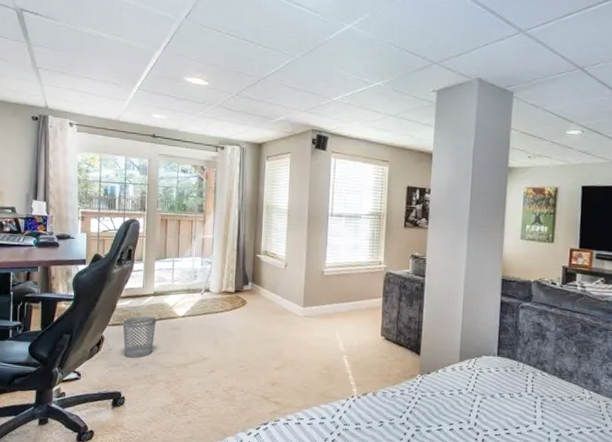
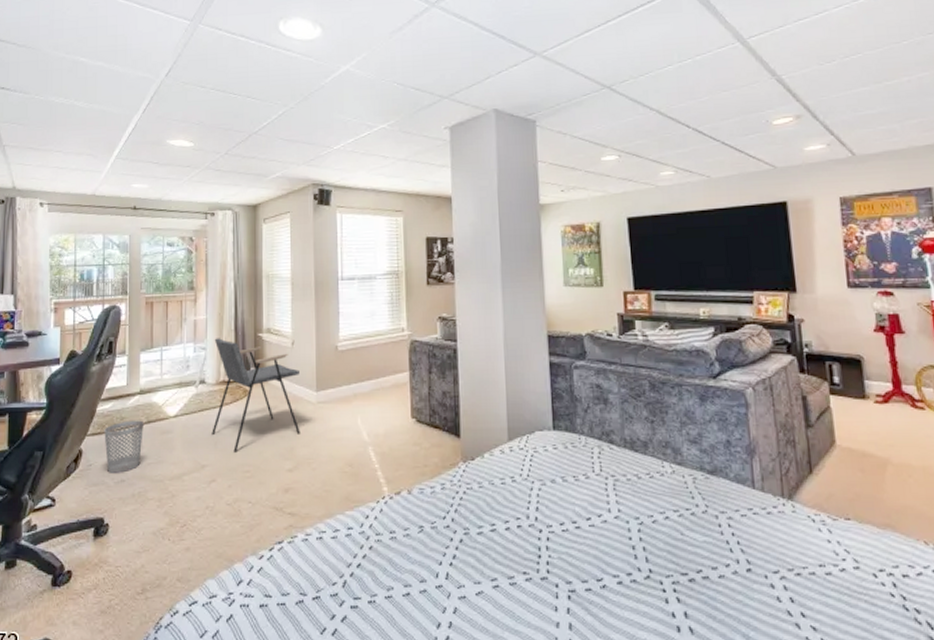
armchair: none [213,255,290,350] -> present [212,338,300,453]

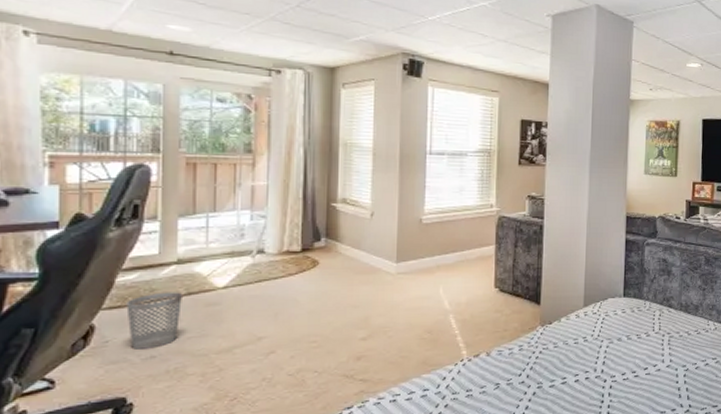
armchair: present [212,338,300,453] -> none [271,206,378,324]

